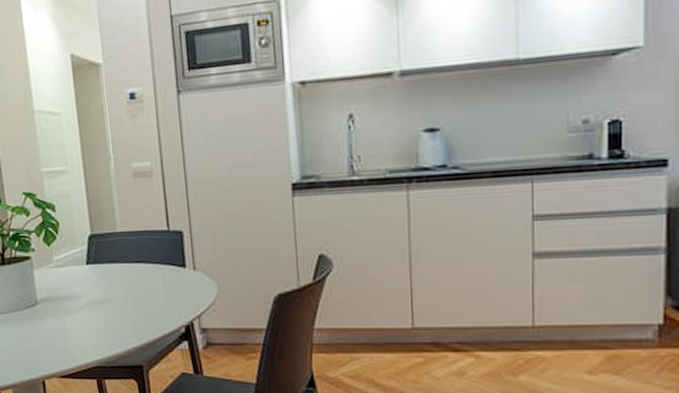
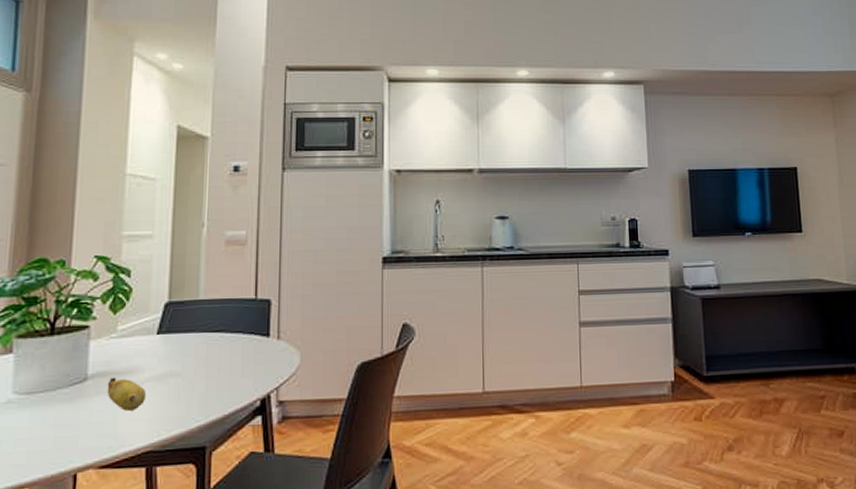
banana: none [54,302,87,331] -> present [107,377,147,411]

